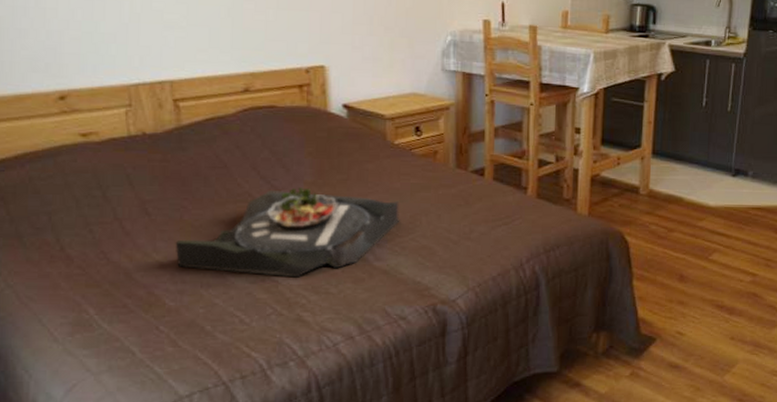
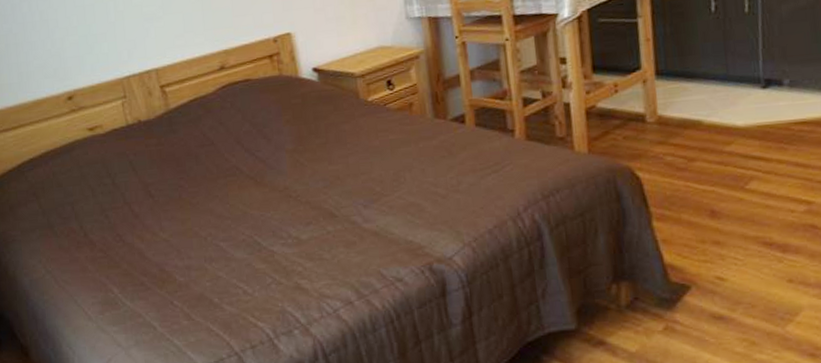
serving tray: present [175,187,400,278] -> none [177,156,384,246]

